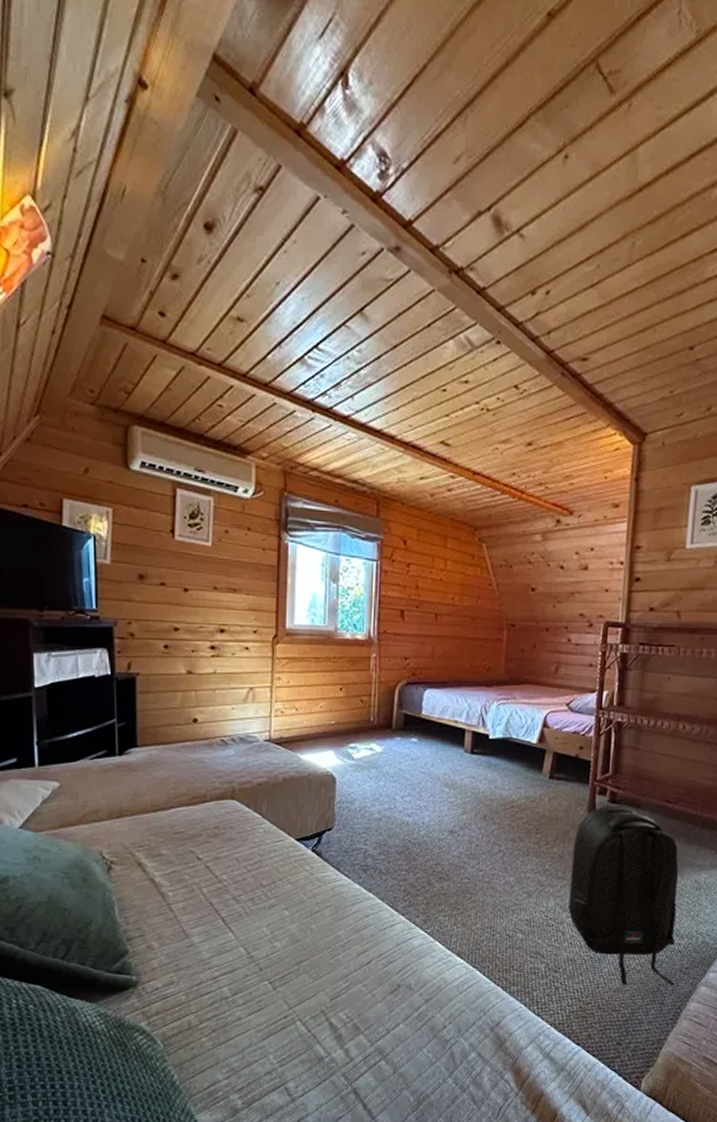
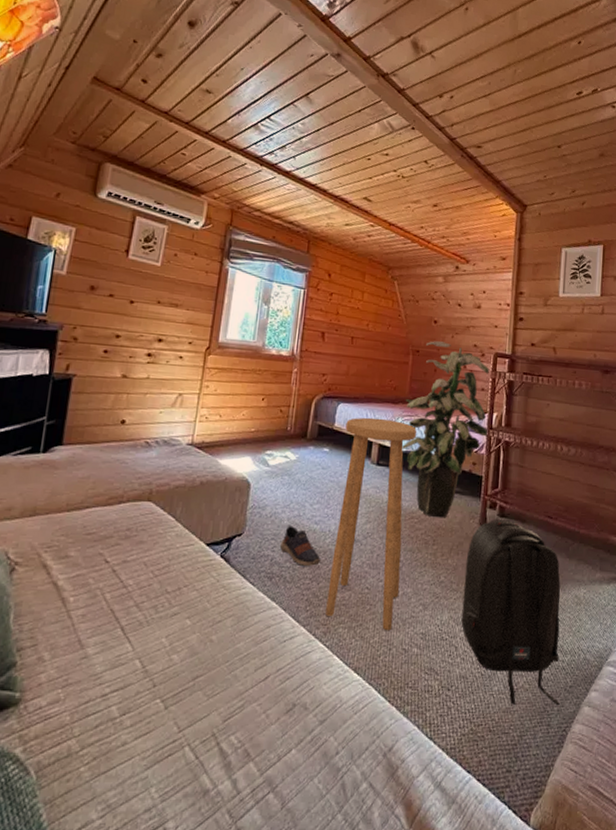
shoe: none [373,819,416,858] -> present [280,526,321,566]
stool: none [425,703,515,918] -> present [325,417,417,631]
indoor plant: none [498,612,599,806] -> present [402,341,489,518]

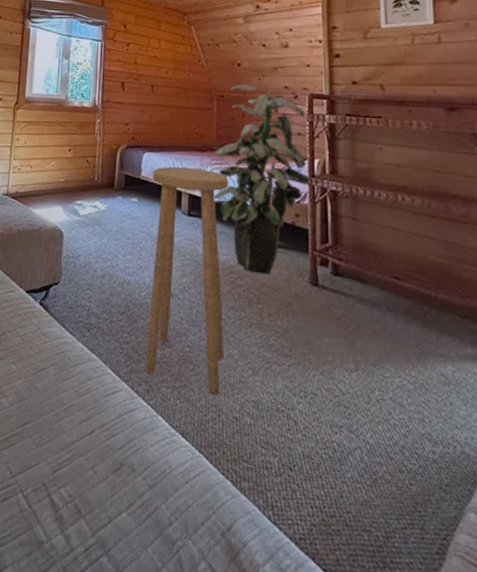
shoe: present [280,526,321,566] -> none [96,276,137,319]
backpack: present [461,519,561,706] -> none [298,278,435,507]

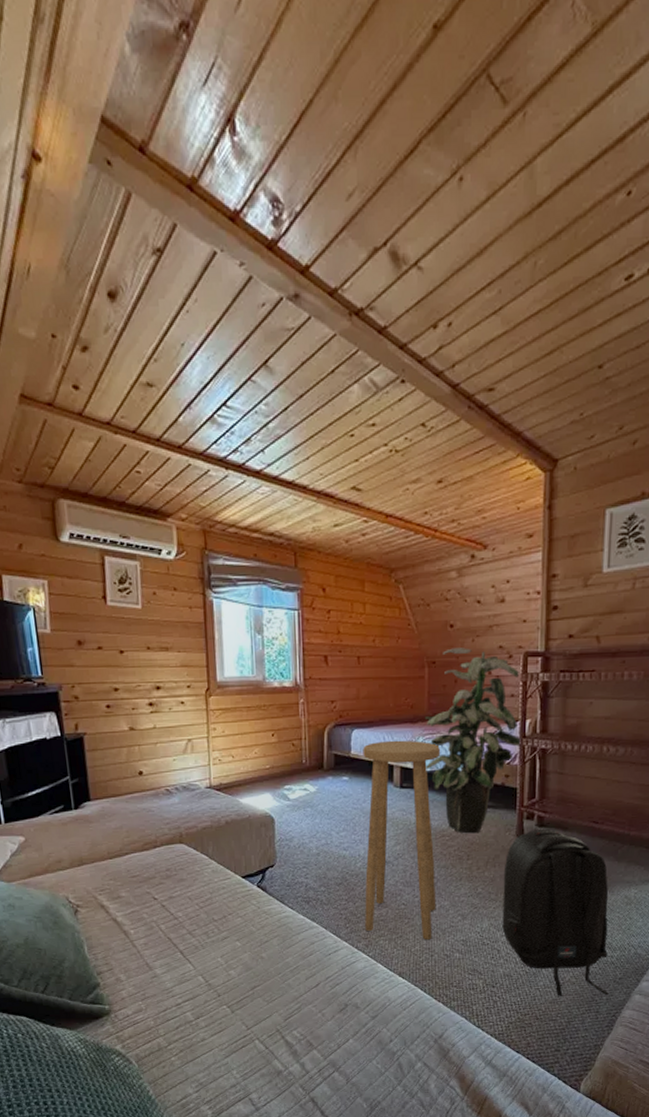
backpack: none [298,278,435,507] -> present [502,829,609,996]

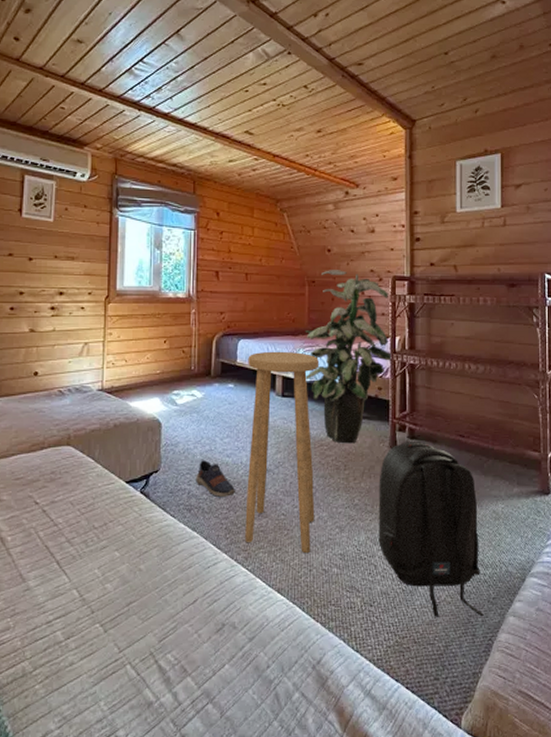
shoe: none [313,854,354,889] -> present [196,460,235,497]

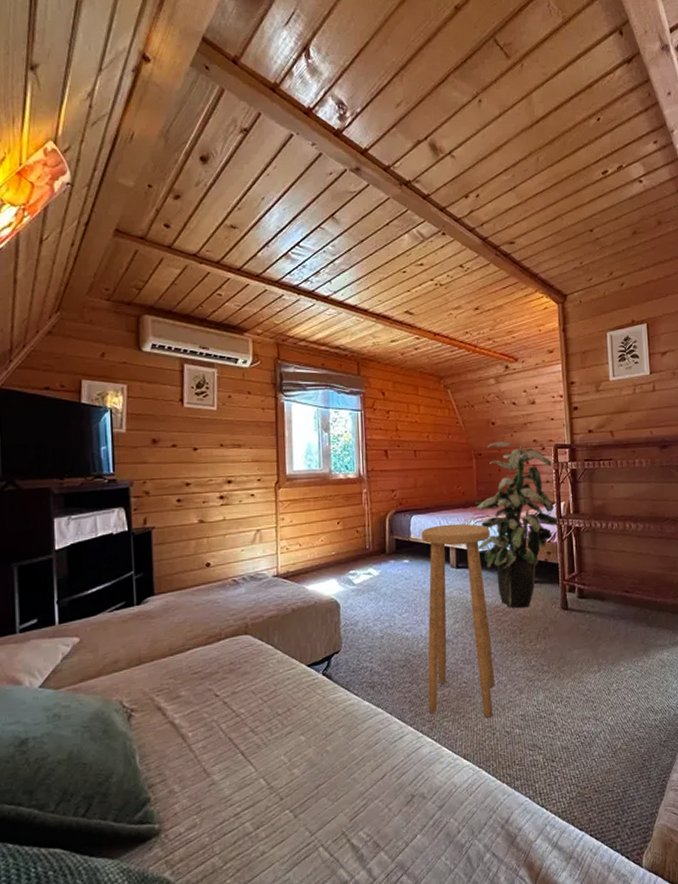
shoe: present [196,460,235,497] -> none [377,636,417,672]
backpack: present [378,442,484,617] -> none [553,600,657,765]

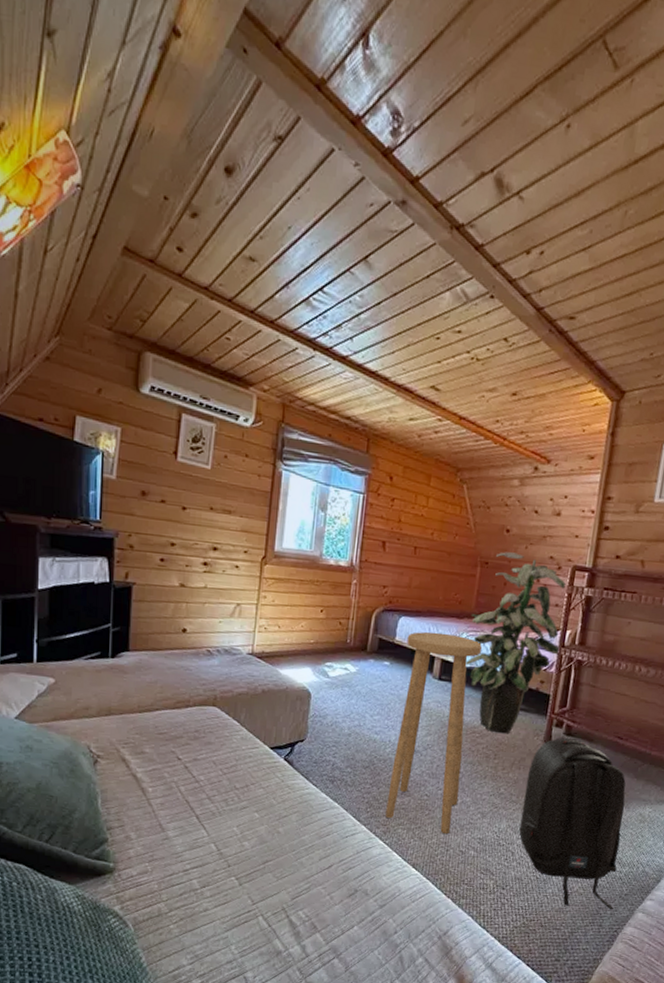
backpack: none [553,600,657,765] -> present [519,738,626,910]

